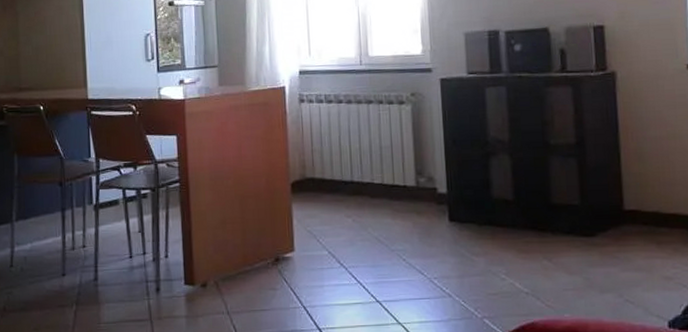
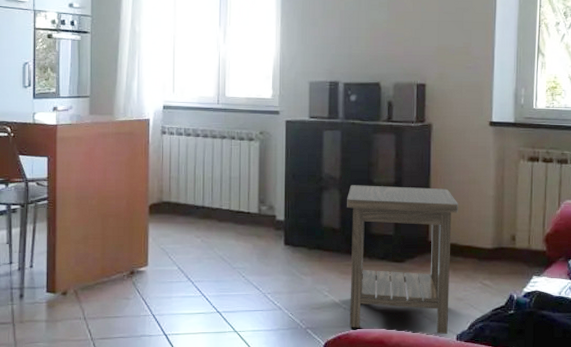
side table: none [519,147,657,322] -> present [347,185,458,335]

